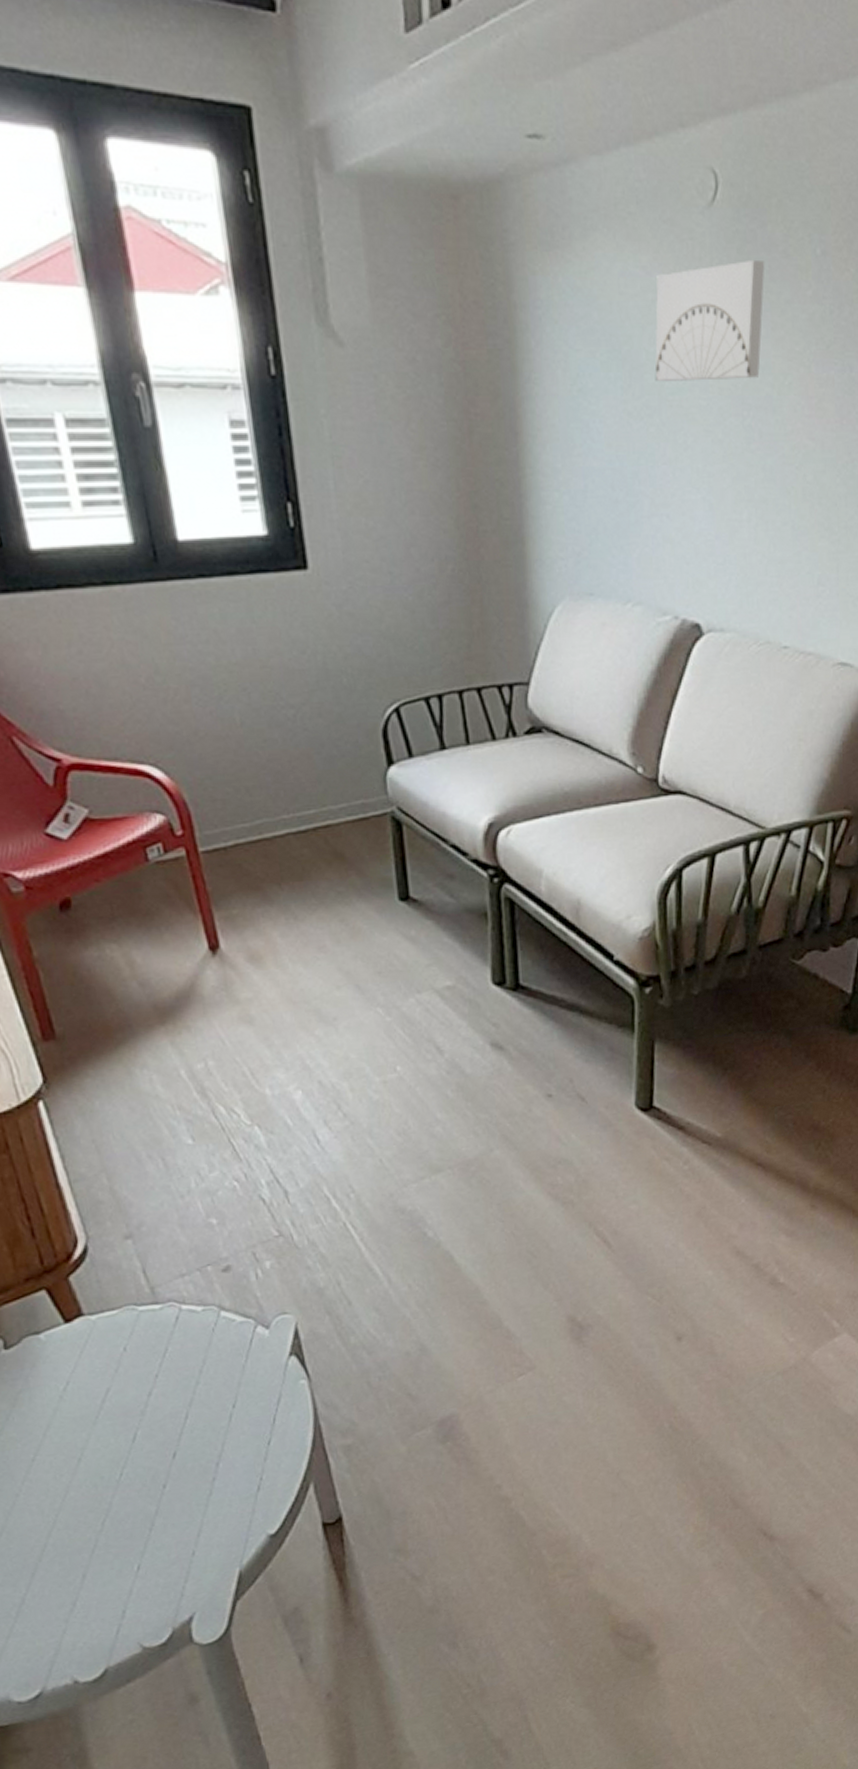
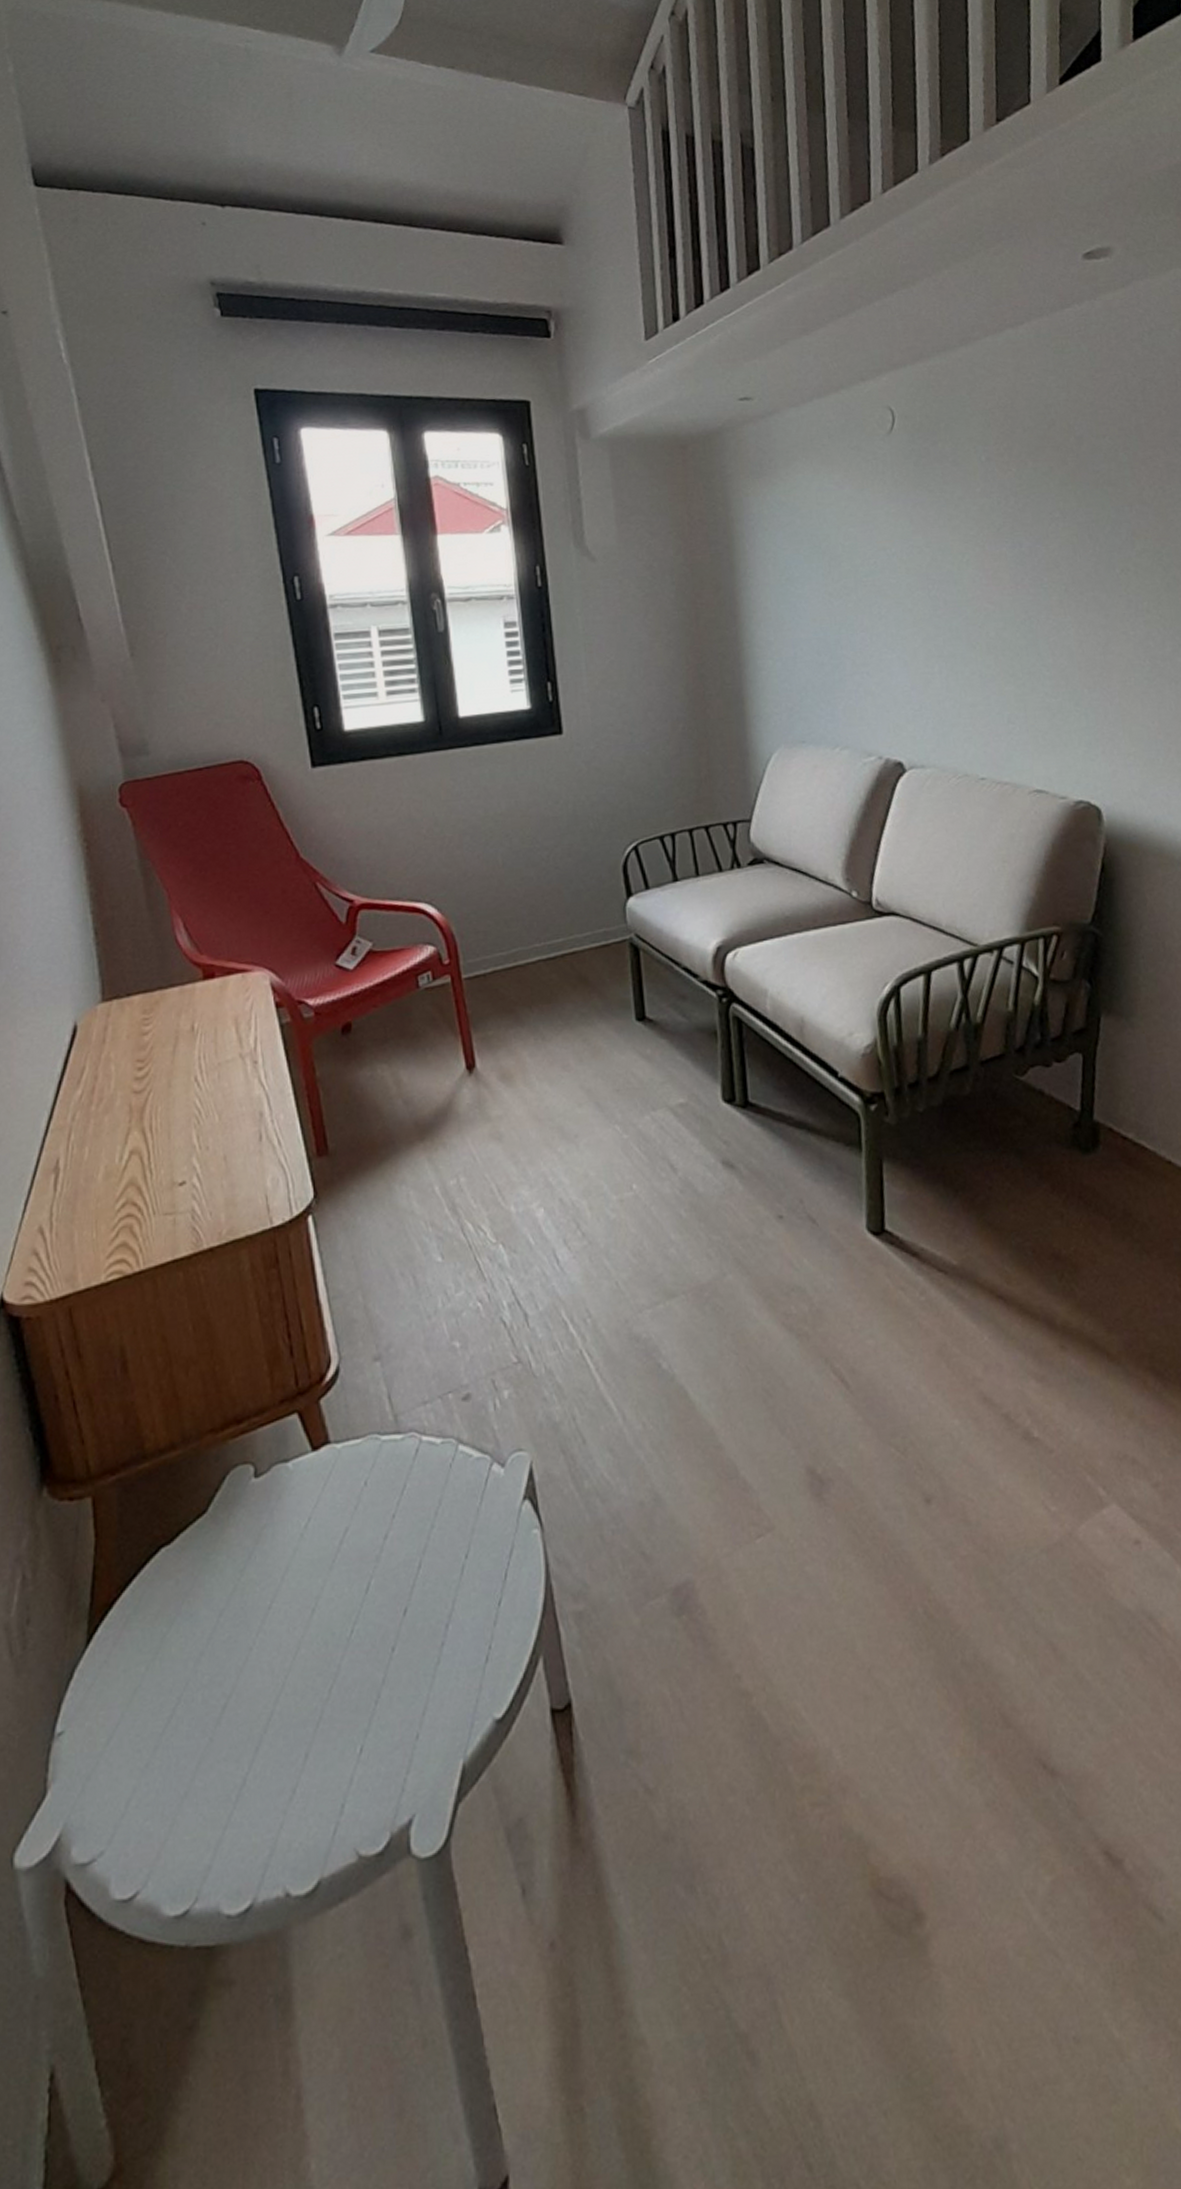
wall art: present [655,259,765,381] -> none [848,469,941,567]

